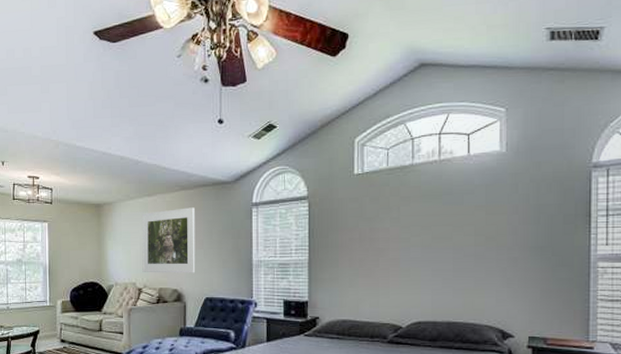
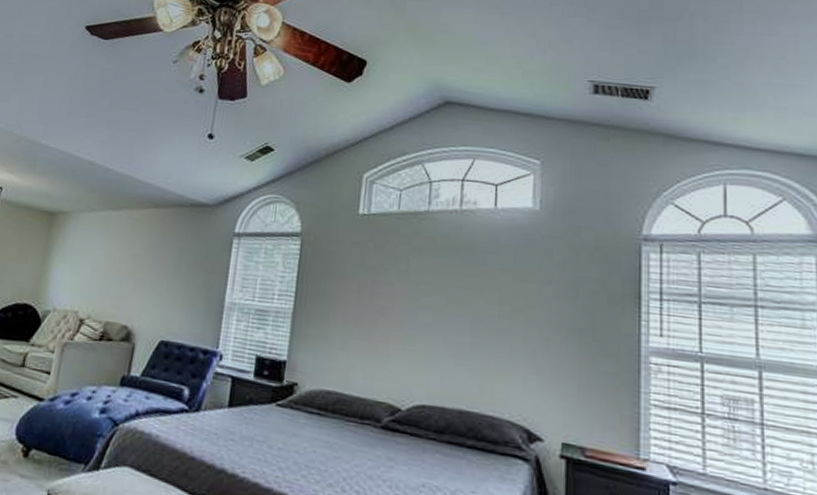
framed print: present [142,207,196,273] -> none [89,228,165,309]

